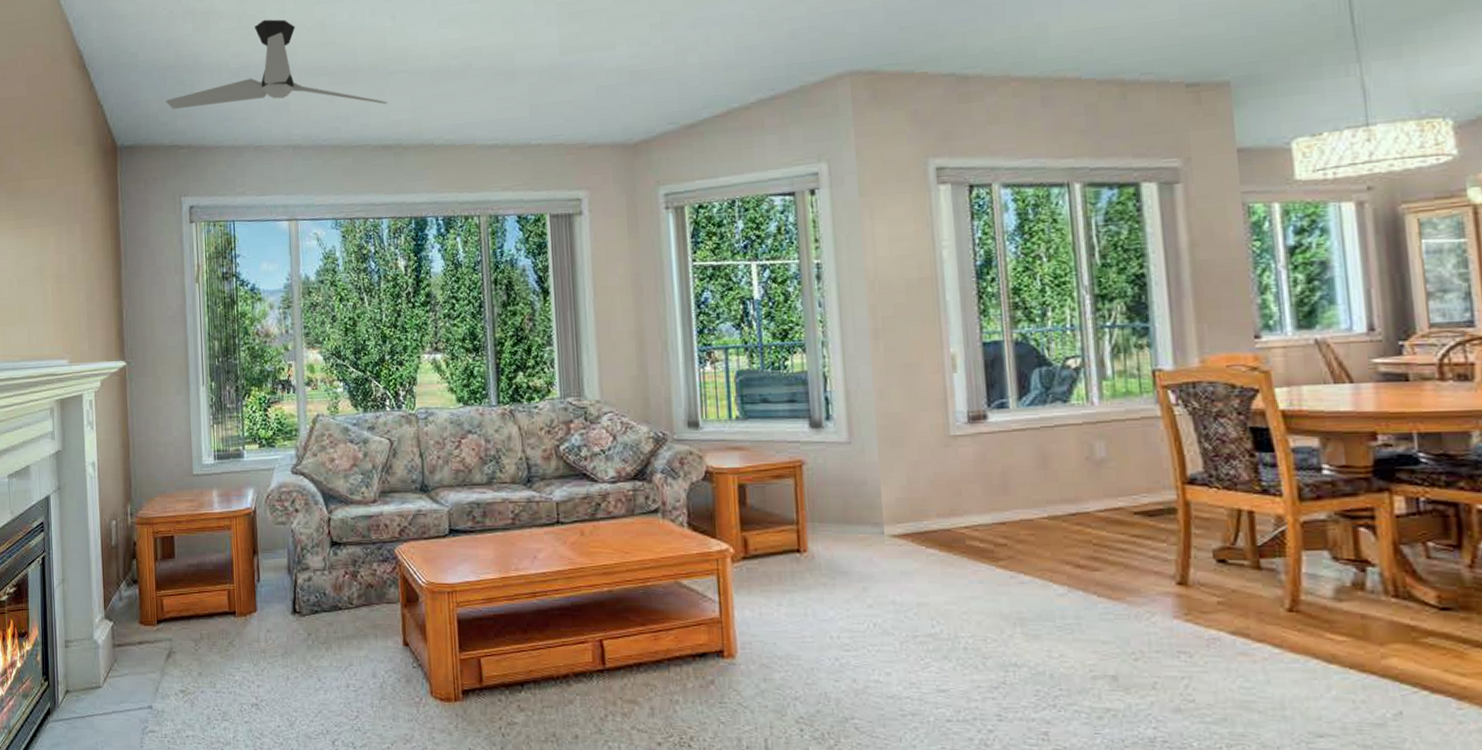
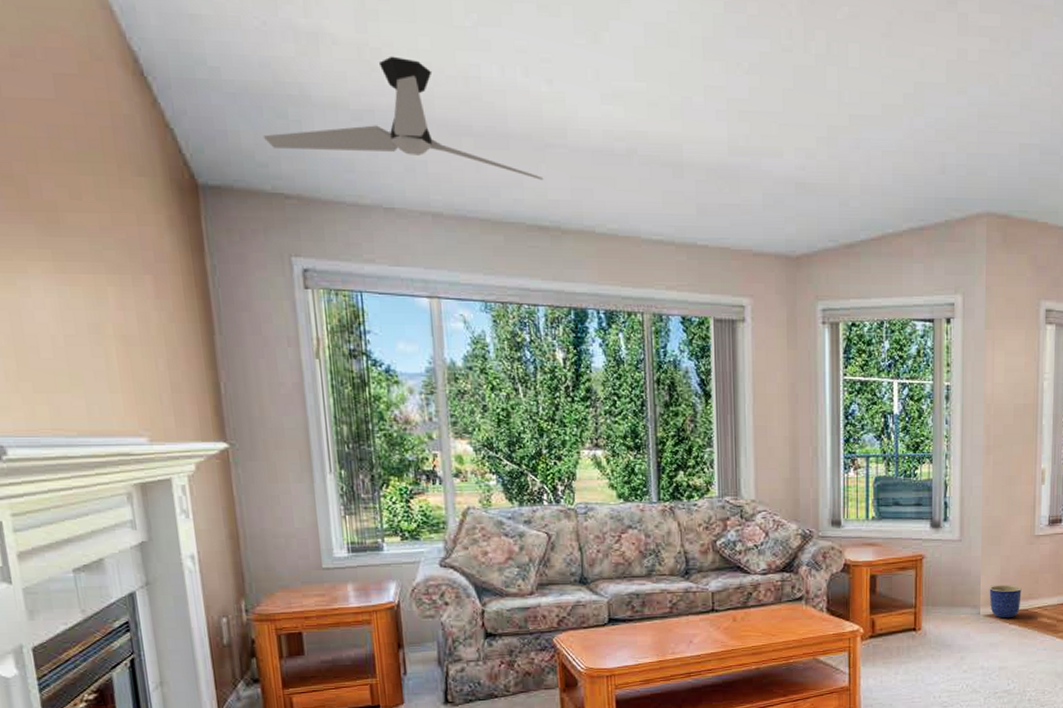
planter: none [893,497,940,540] -> present [989,585,1022,619]

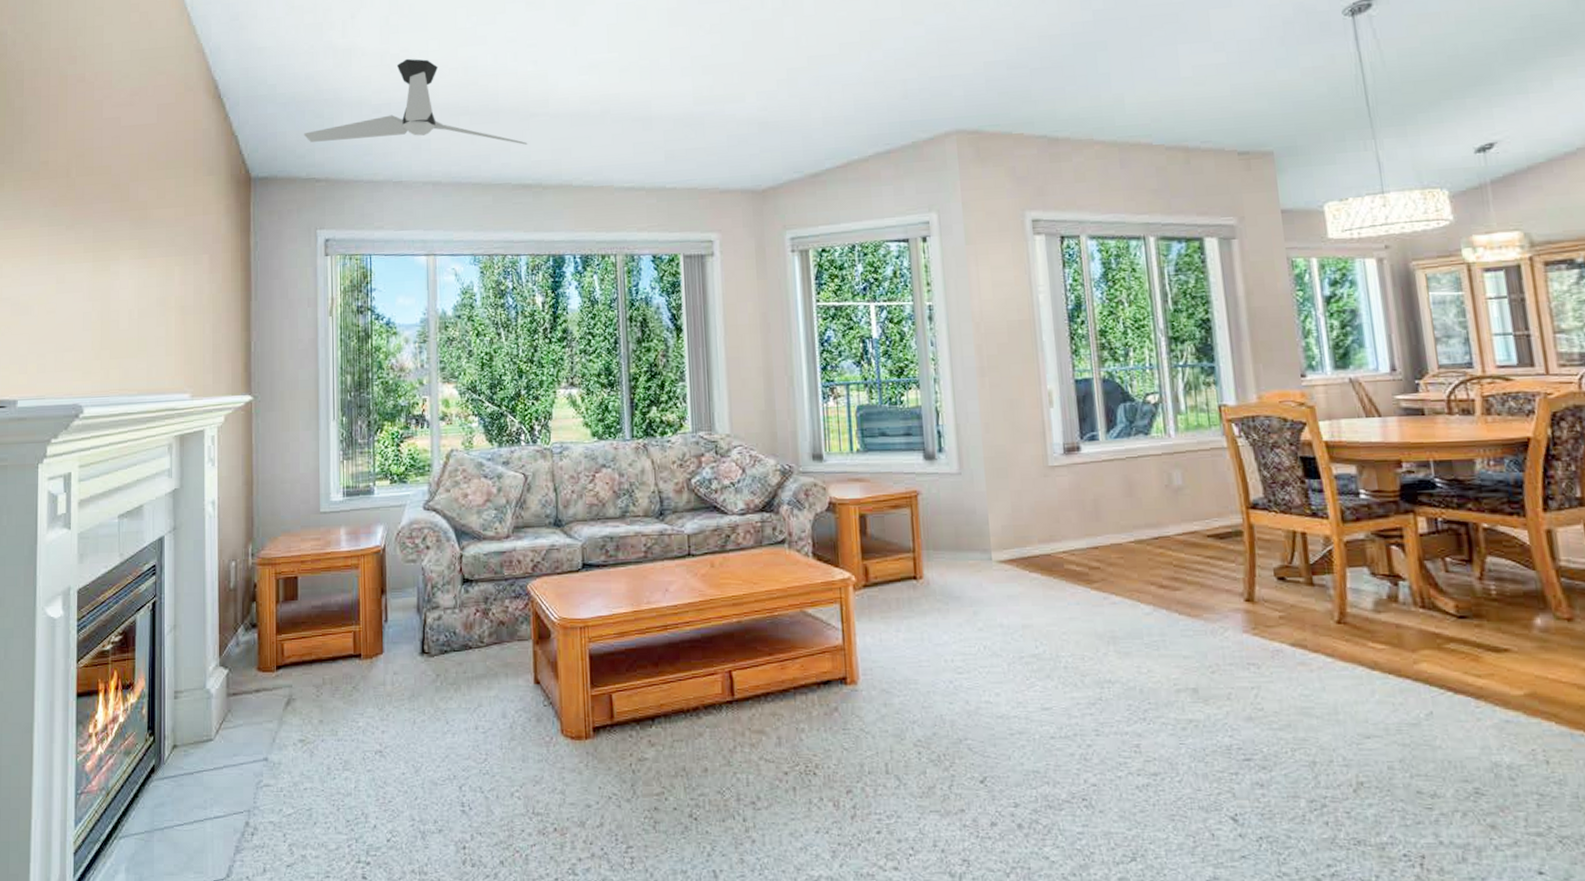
planter: present [989,585,1022,619] -> none [1000,524,1041,565]

